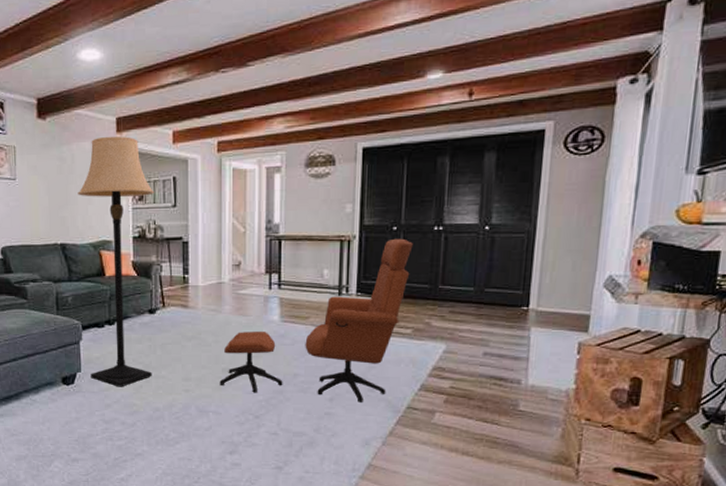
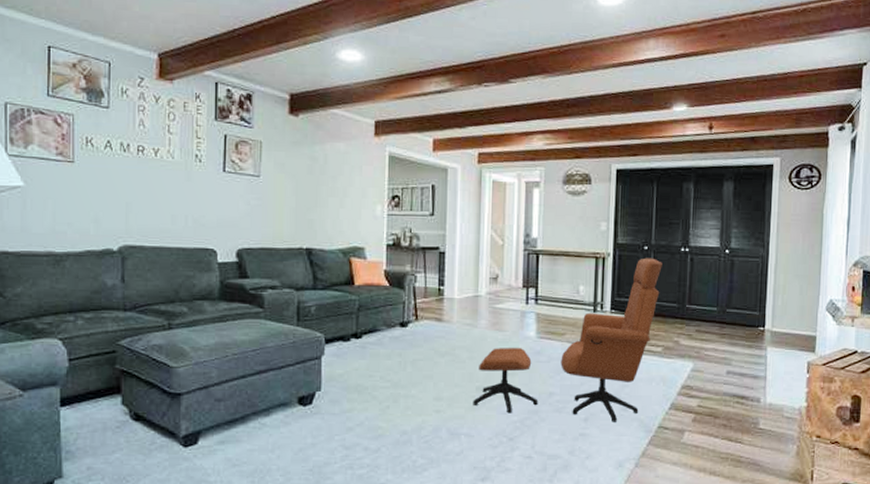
lamp: present [78,136,155,387] -> none [329,138,412,408]

